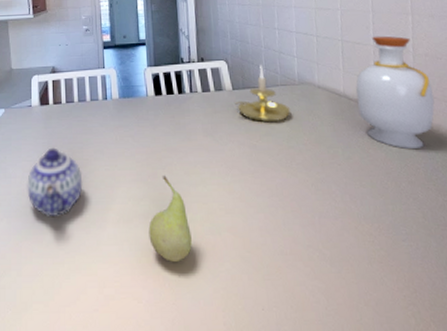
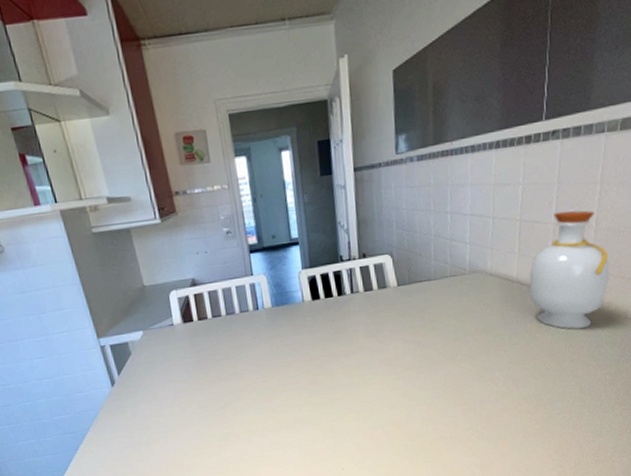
teapot: present [27,147,83,218] -> none [179,365,241,433]
fruit: present [148,175,192,262] -> none [311,380,355,458]
candle holder: present [233,64,291,123] -> none [398,255,460,318]

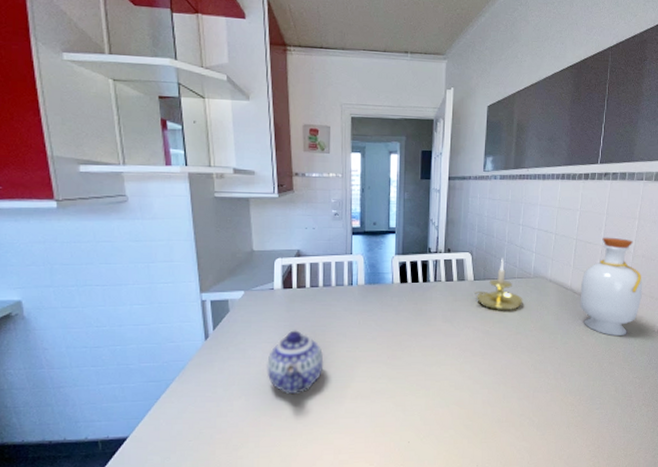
teapot: none [179,365,241,433] -> present [267,330,324,395]
candle holder: none [398,255,460,318] -> present [473,258,523,311]

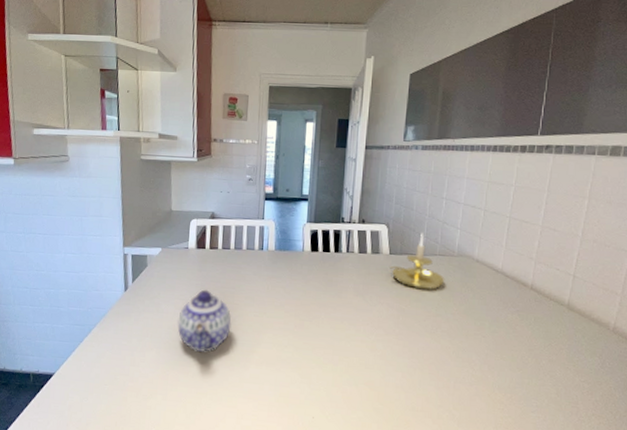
bottle: present [580,237,642,336] -> none [513,216,593,331]

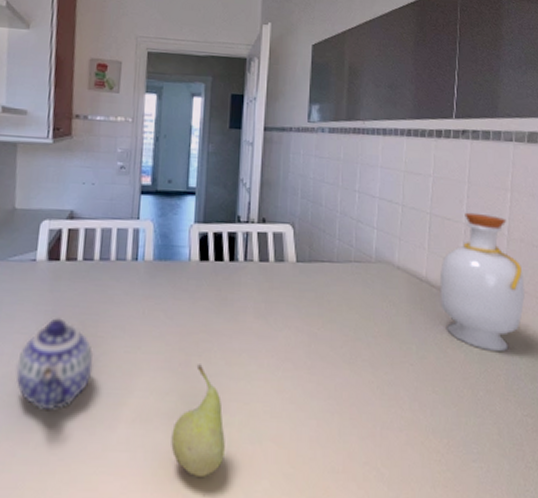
fruit: none [289,327,330,405] -> present [171,364,225,477]
candle holder: present [389,232,445,290] -> none [296,233,363,307]
bottle: none [513,216,593,331] -> present [439,212,525,351]

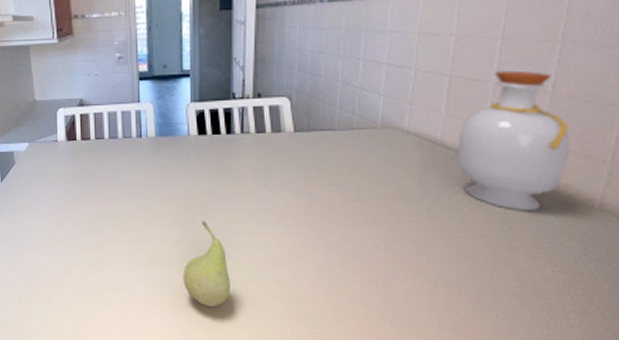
teapot: present [16,318,94,411] -> none [54,185,113,254]

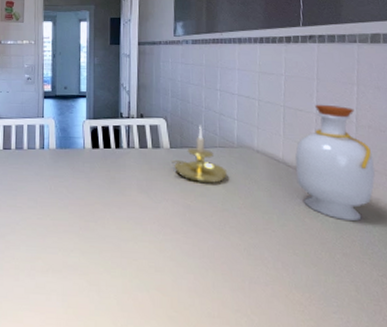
fruit: present [183,221,230,307] -> none [77,228,119,316]
candle holder: none [294,103,367,171] -> present [170,125,228,184]

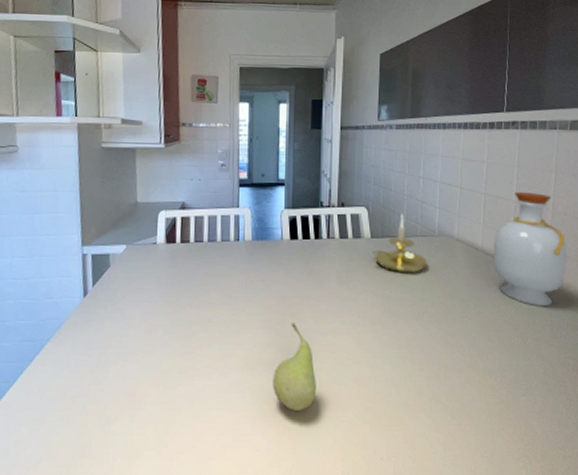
fruit: none [77,228,119,316] -> present [273,323,316,411]

